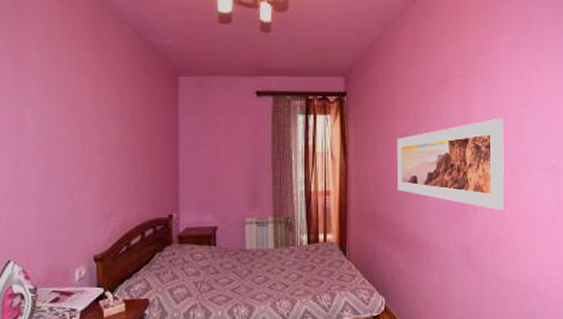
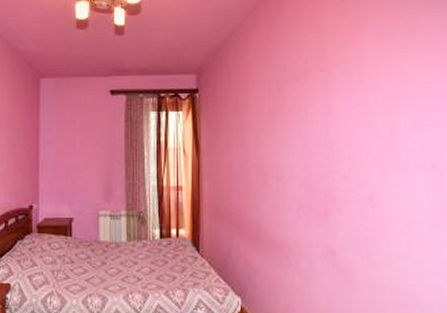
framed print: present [397,118,504,211] -> none [252,112,375,211]

